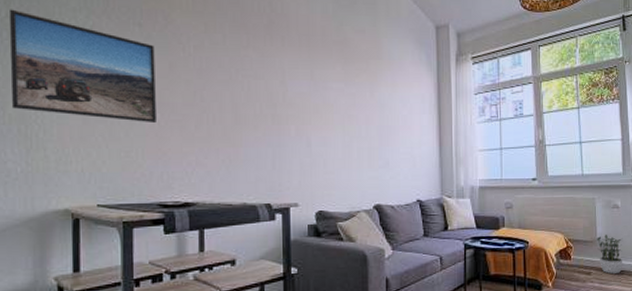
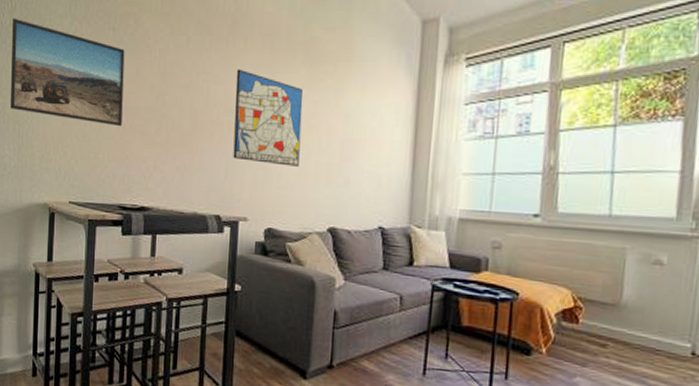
wall art: none [276,65,343,153] -> present [233,69,303,167]
potted plant: present [595,235,623,274] -> none [619,299,665,352]

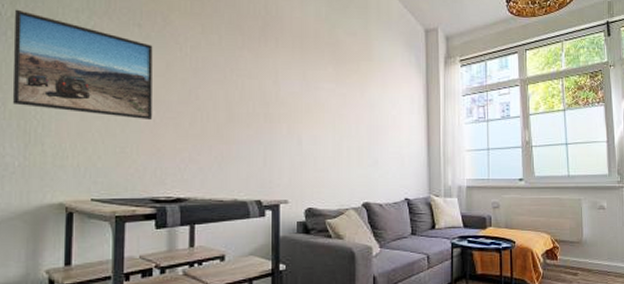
wall art: present [233,69,303,167] -> none [269,65,333,151]

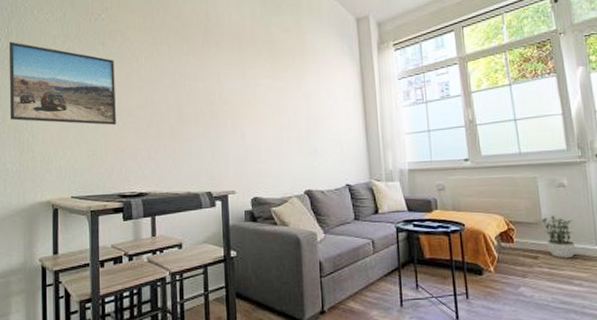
potted plant: none [581,236,610,275] -> present [540,216,576,258]

